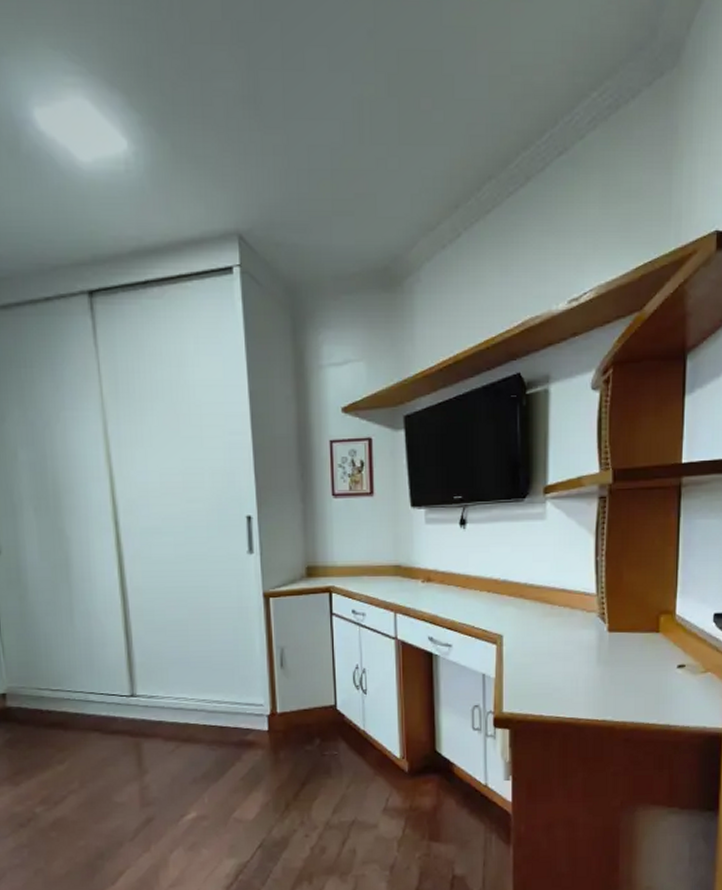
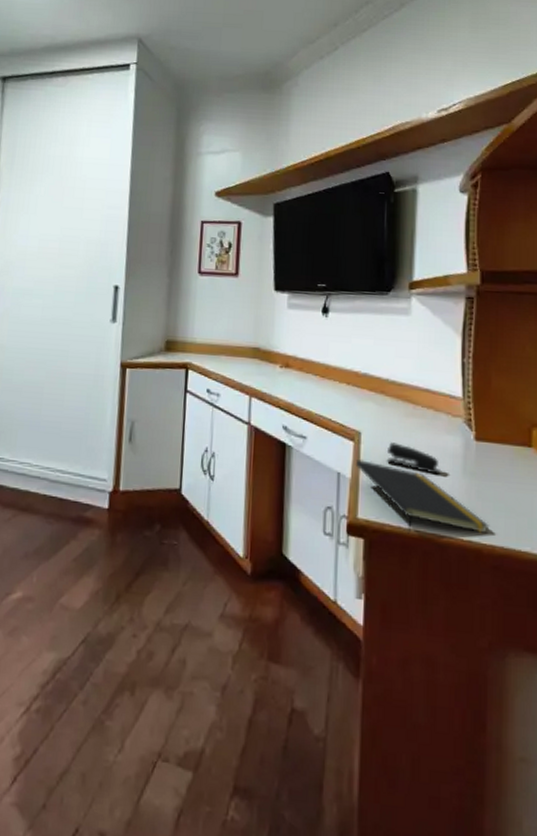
notepad: none [499,659,622,721] -> present [356,458,490,534]
stapler: none [527,641,579,666] -> present [386,442,442,475]

